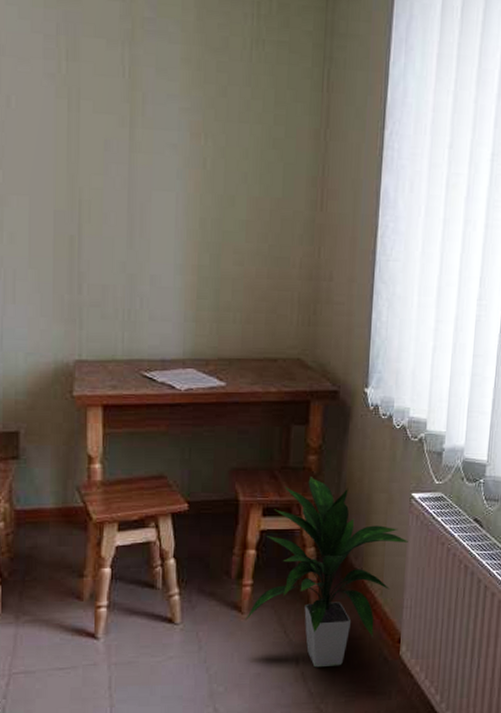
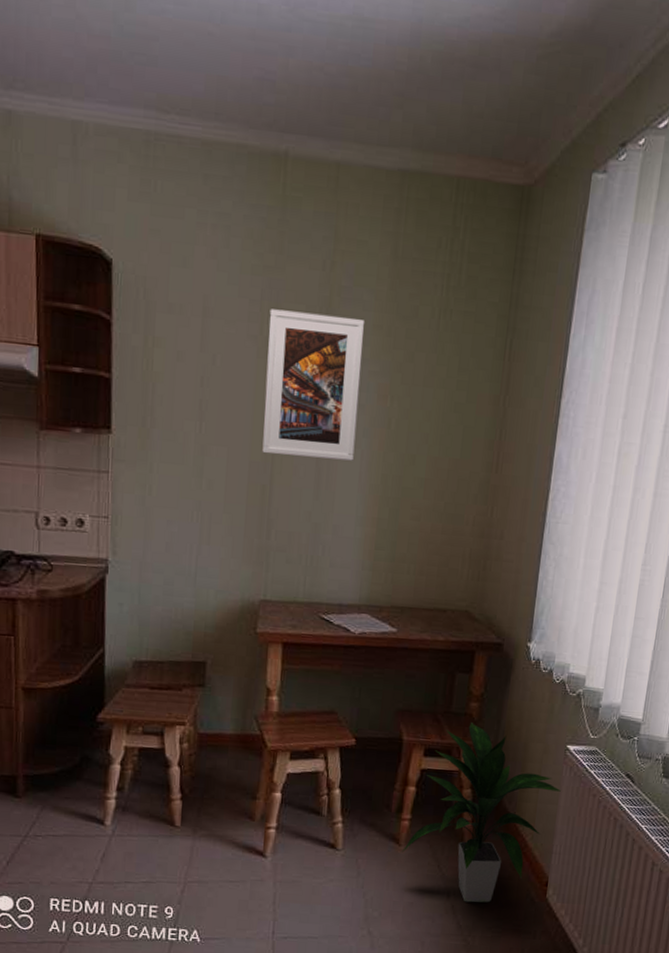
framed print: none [67,44,172,205] -> present [262,309,364,461]

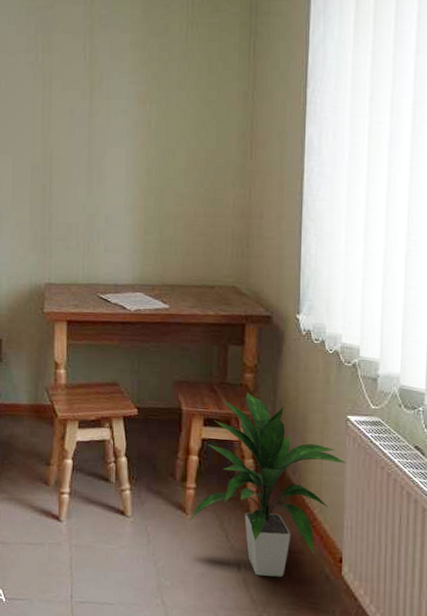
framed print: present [262,309,364,461] -> none [41,39,123,159]

